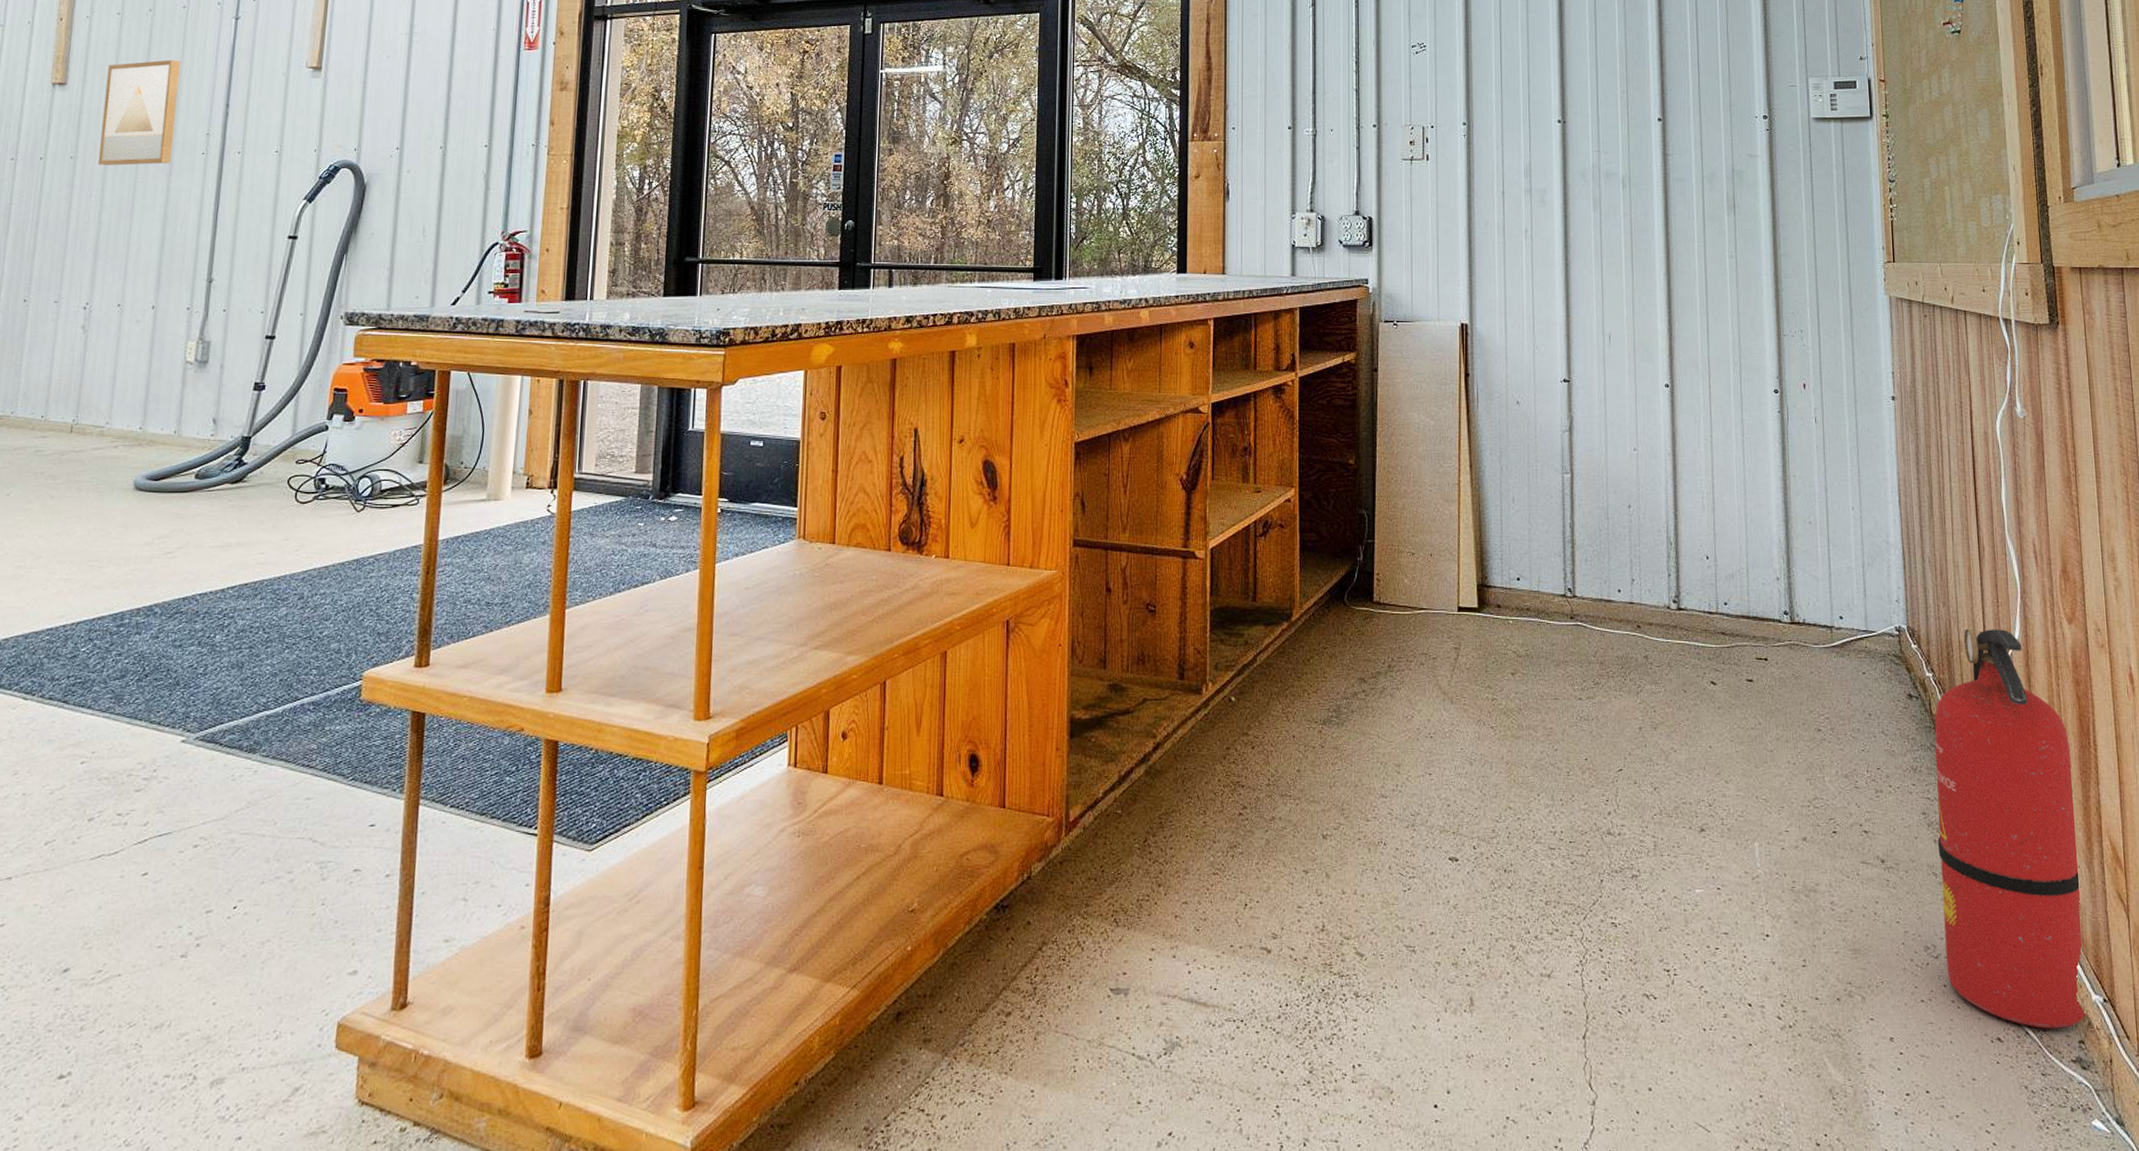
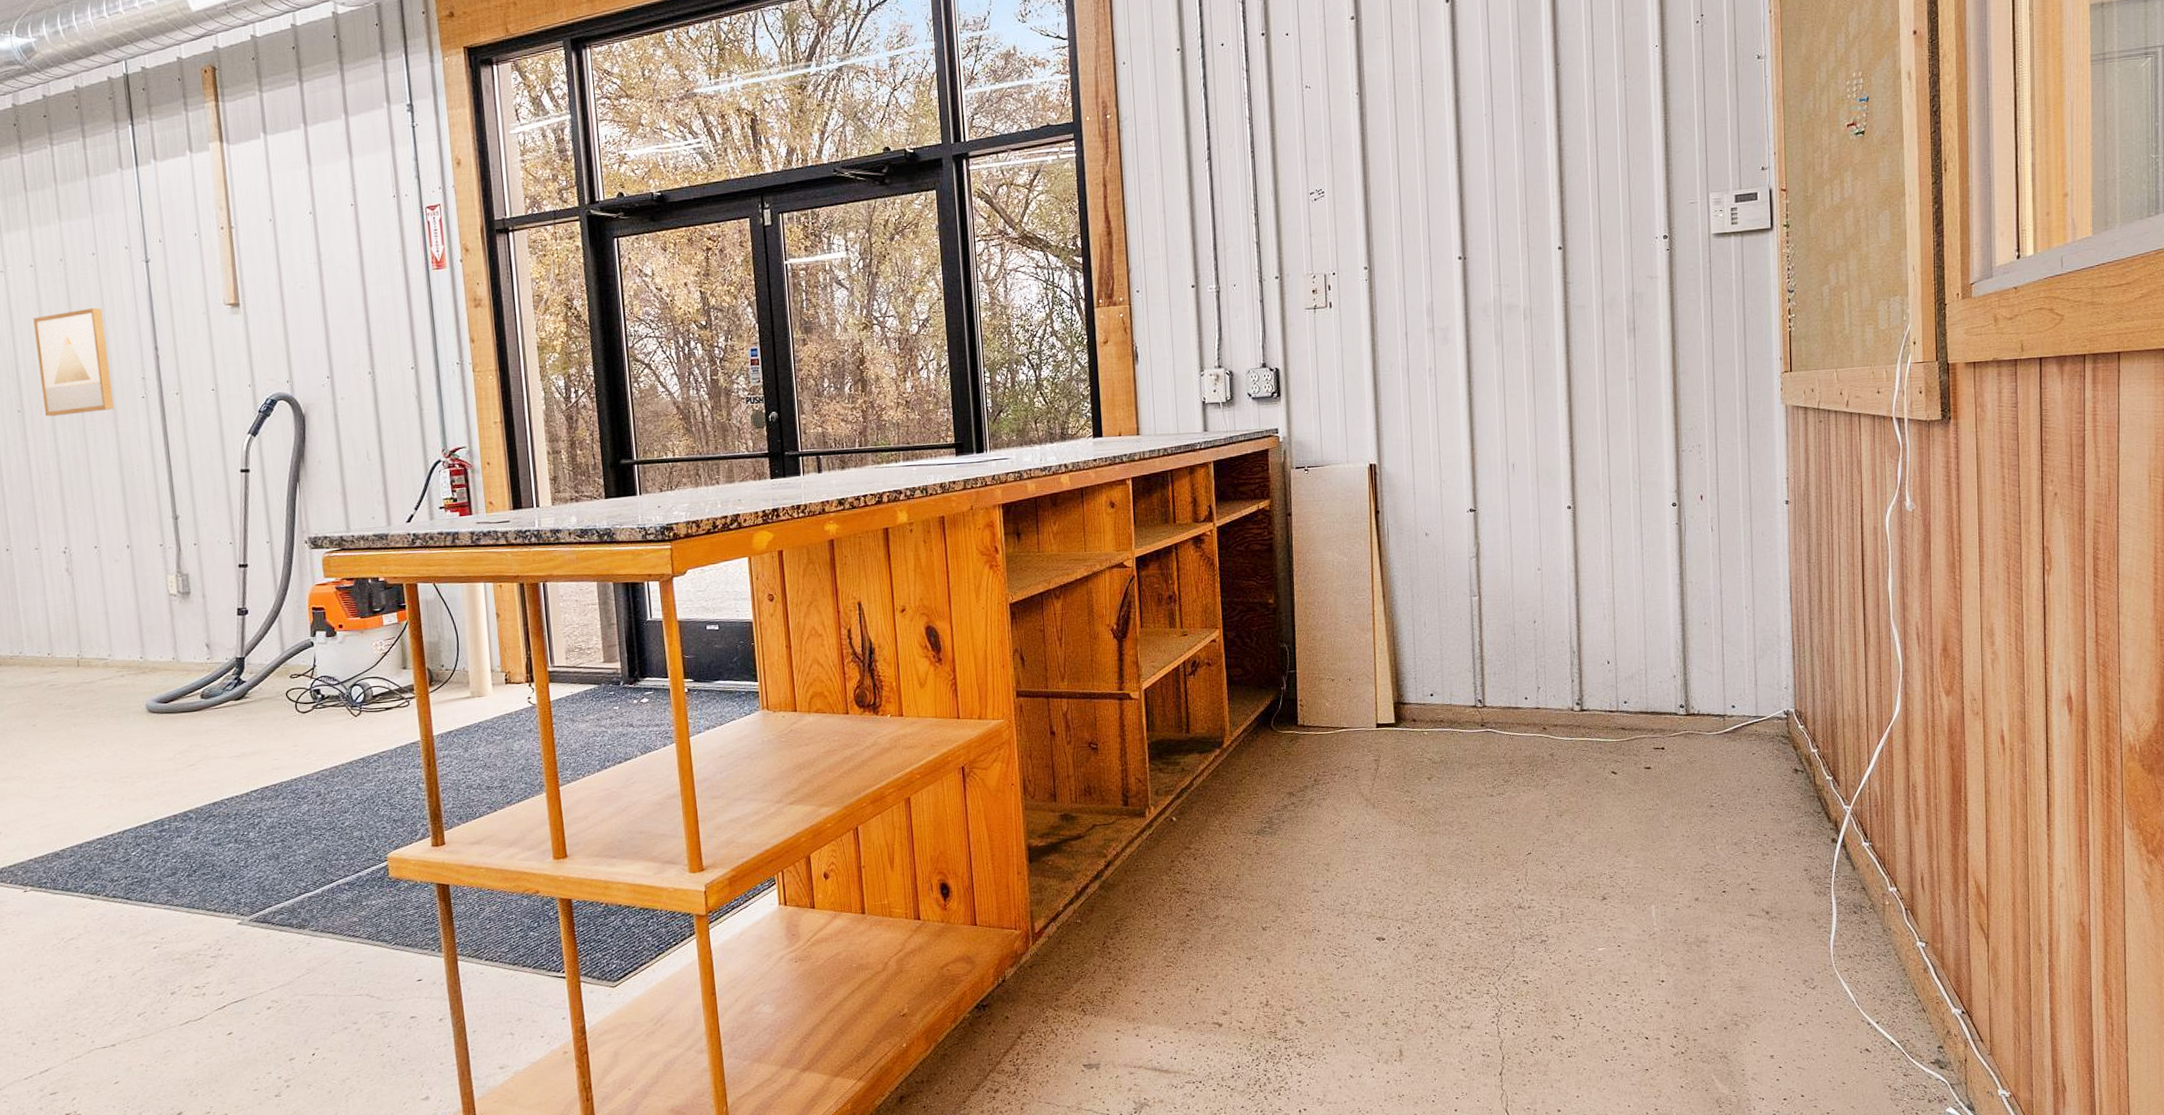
fire extinguisher: present [1934,628,2086,1029] -> none [1817,705,1947,1039]

